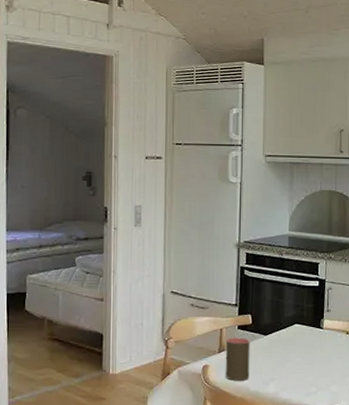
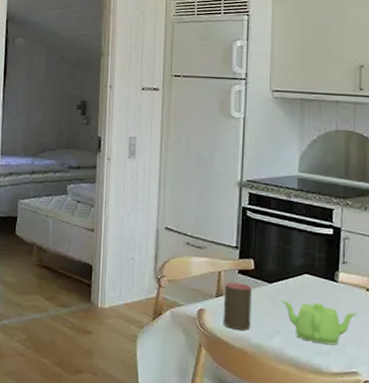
teapot: none [276,348,340,386] -> present [281,300,358,346]

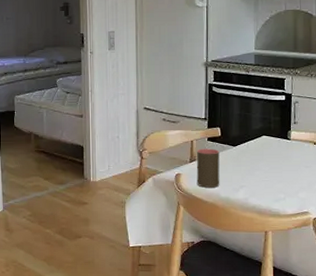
teapot: present [281,300,358,346] -> none [244,158,307,192]

